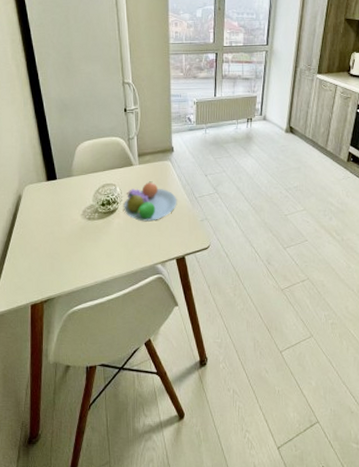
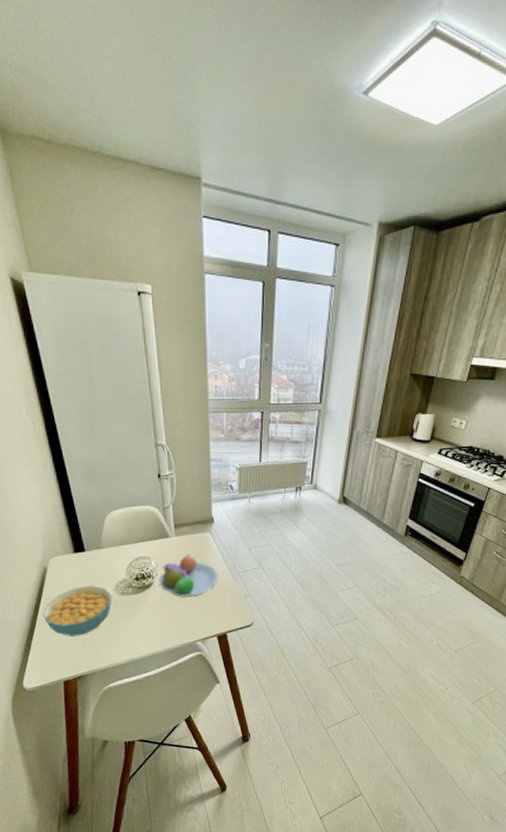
cereal bowl: none [15,211,80,260] -> present [43,585,112,636]

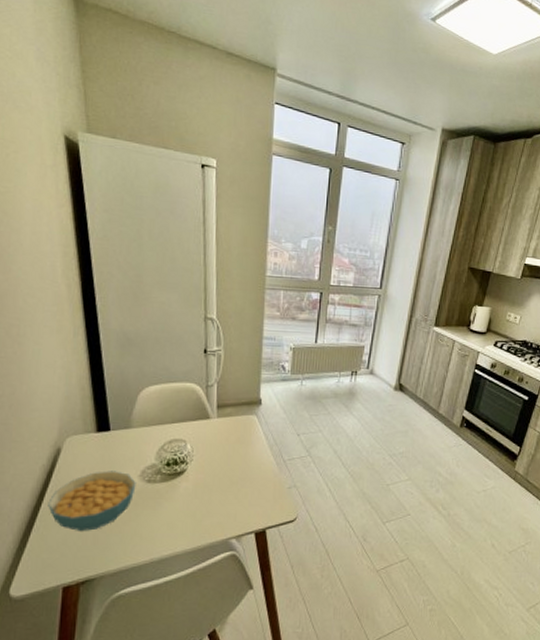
fruit bowl: present [160,554,218,597] -> none [194,438,262,487]

